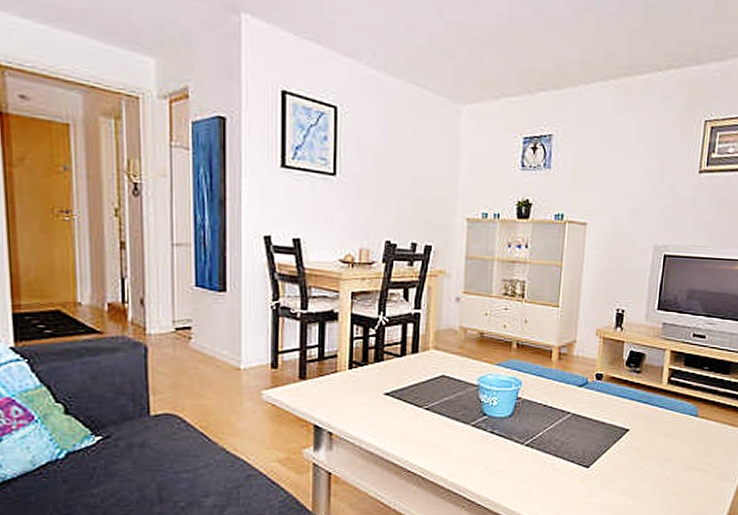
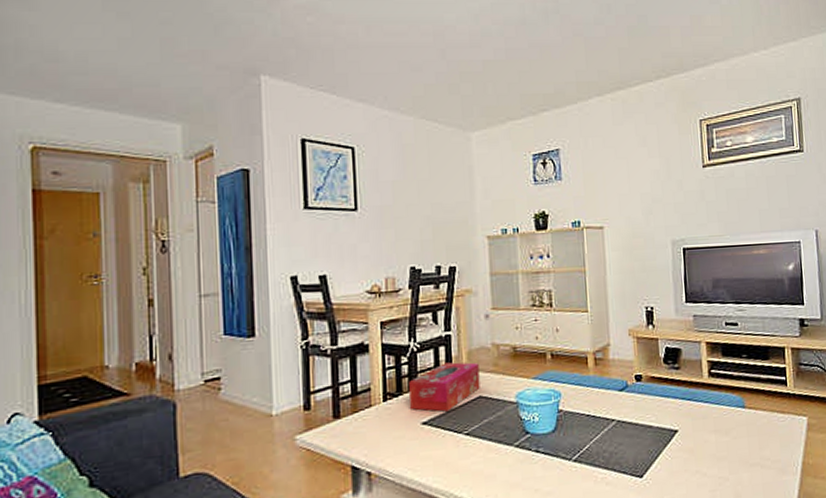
tissue box: none [375,340,445,386] -> present [409,362,480,412]

